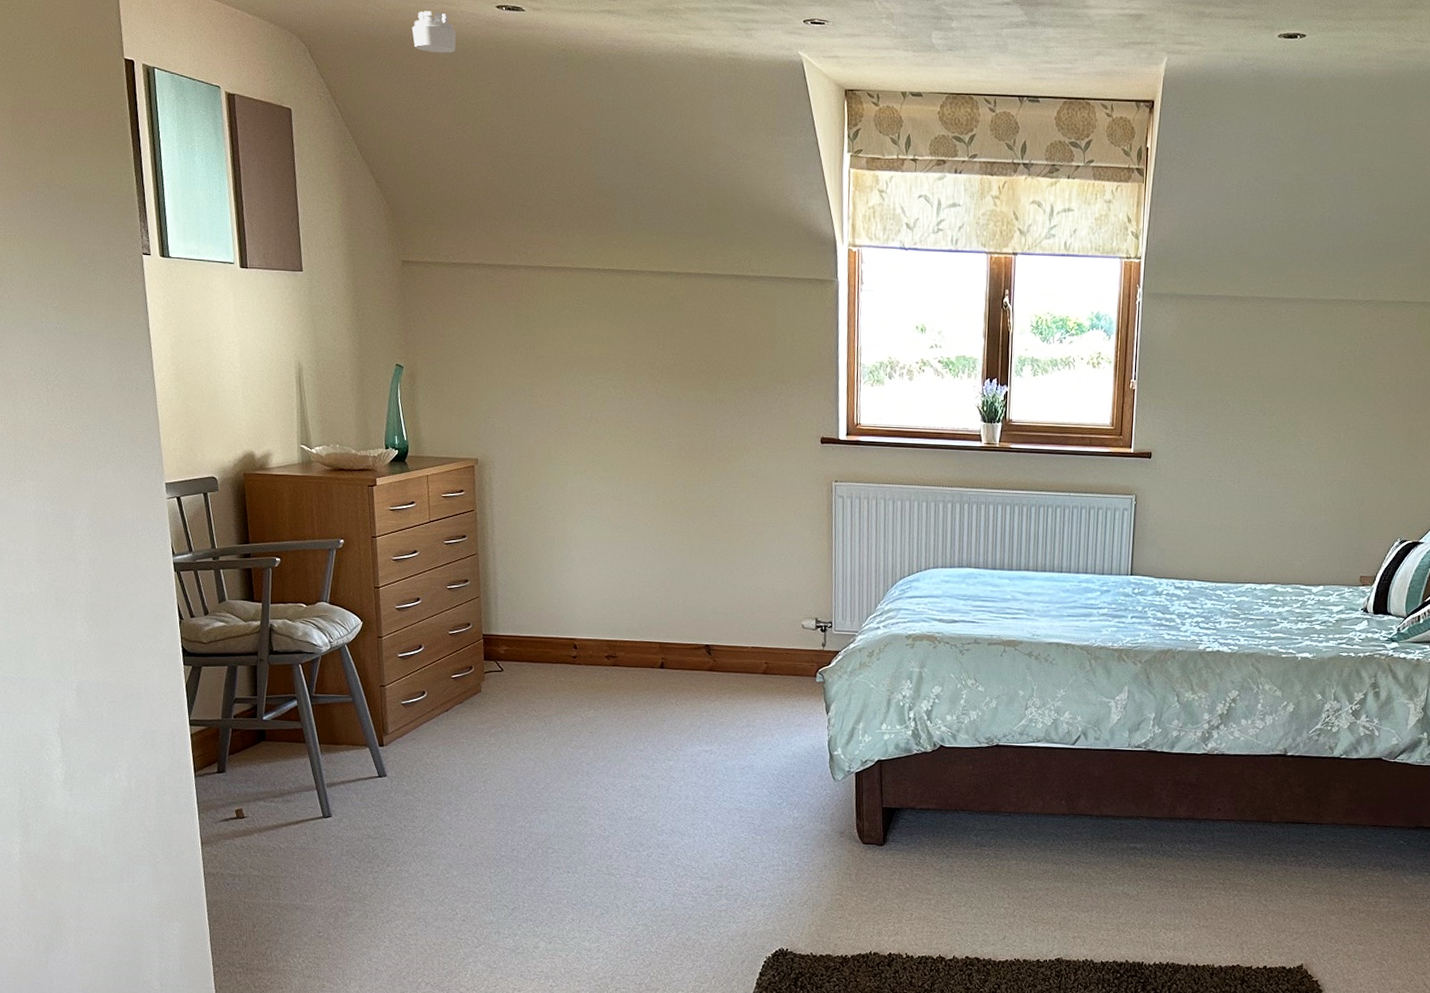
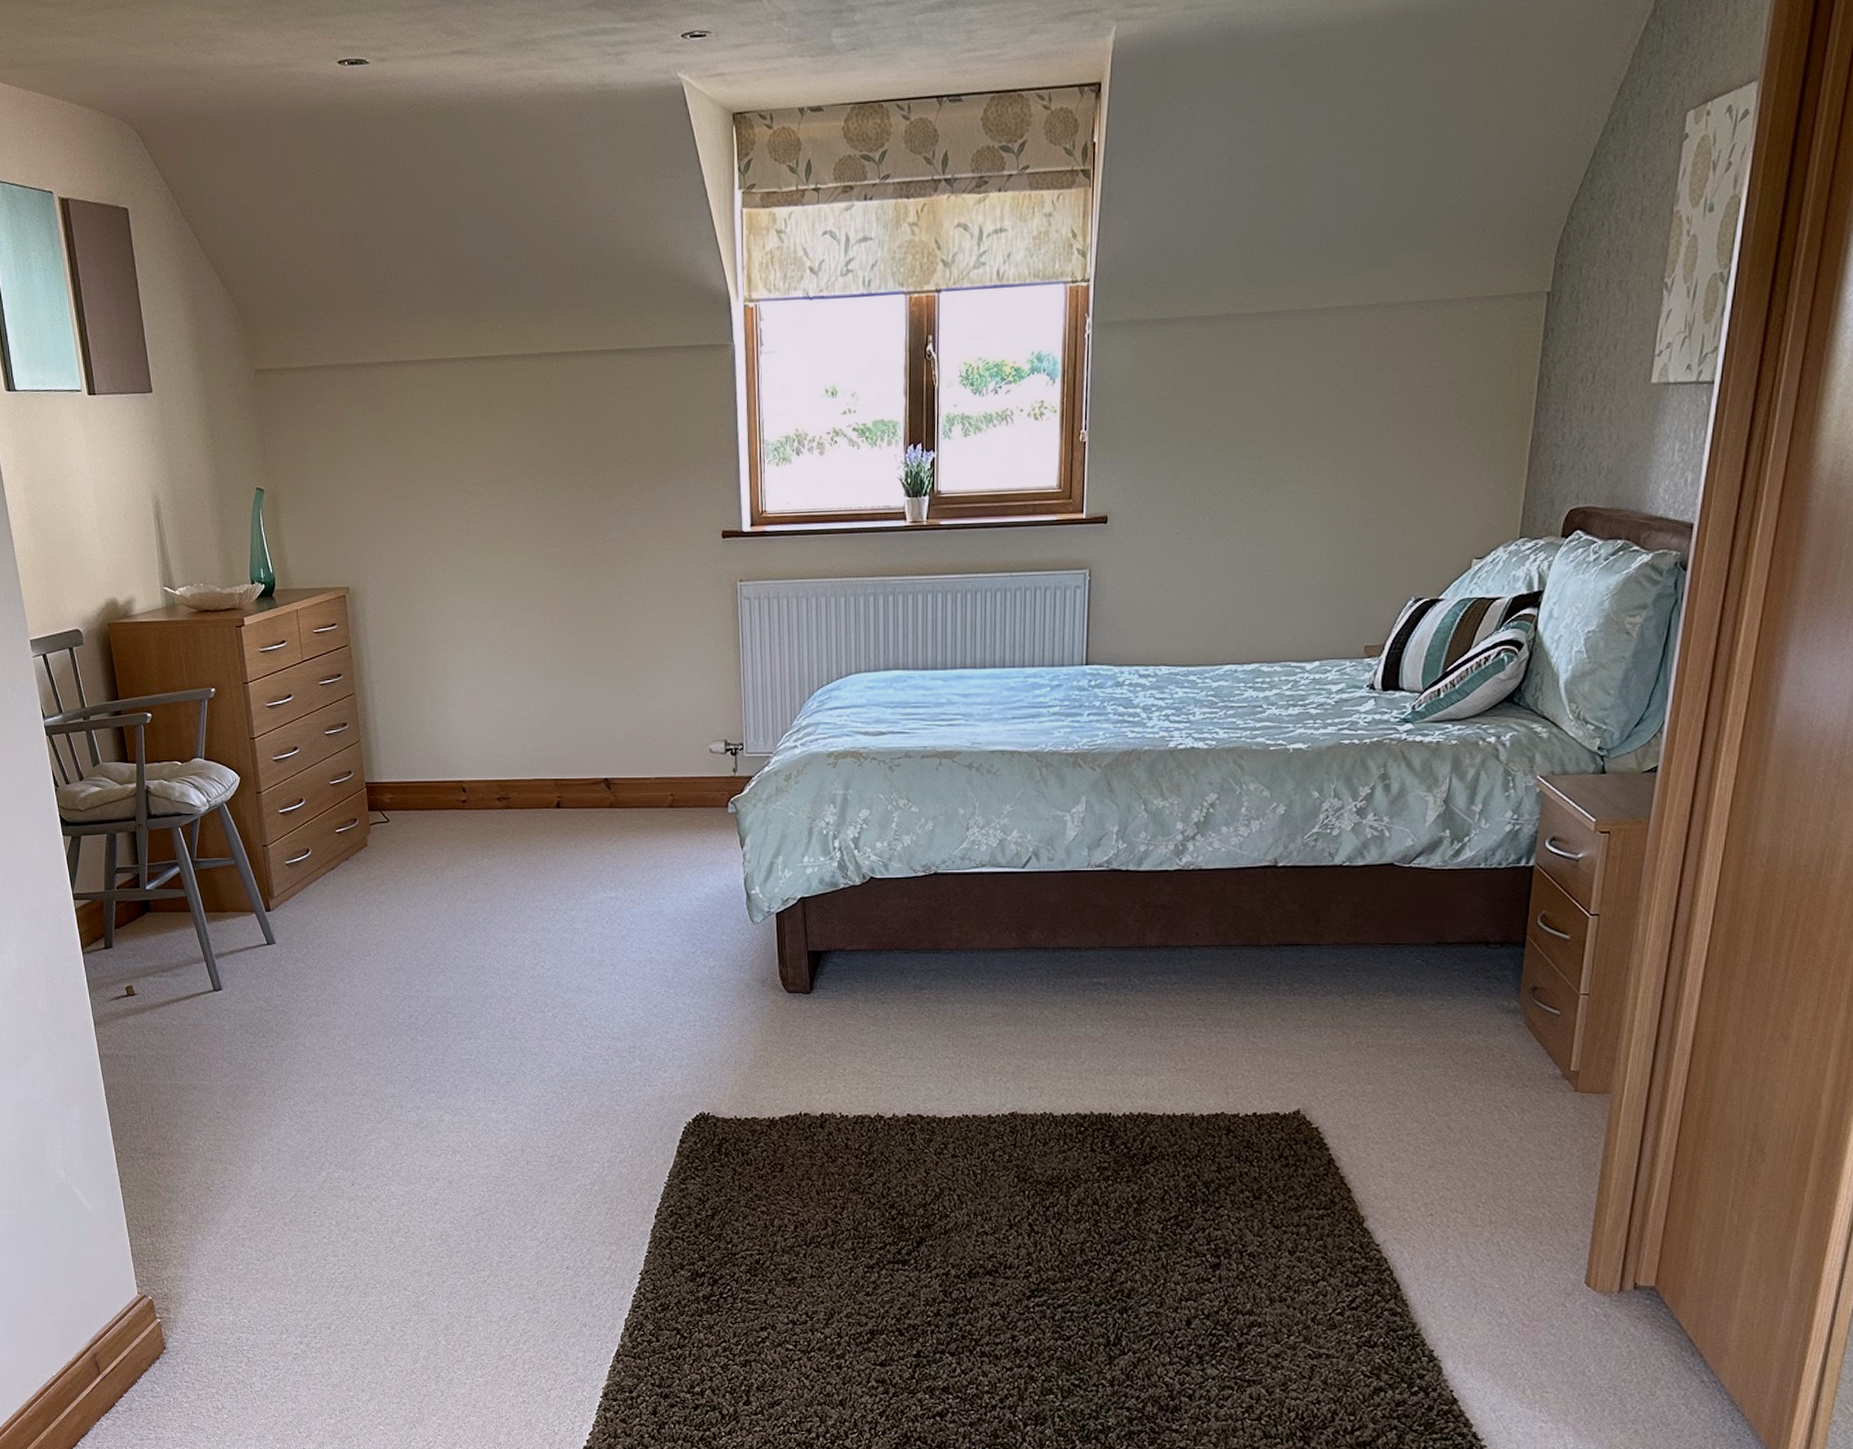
smoke detector: present [411,11,456,54] -> none [248,76,296,125]

